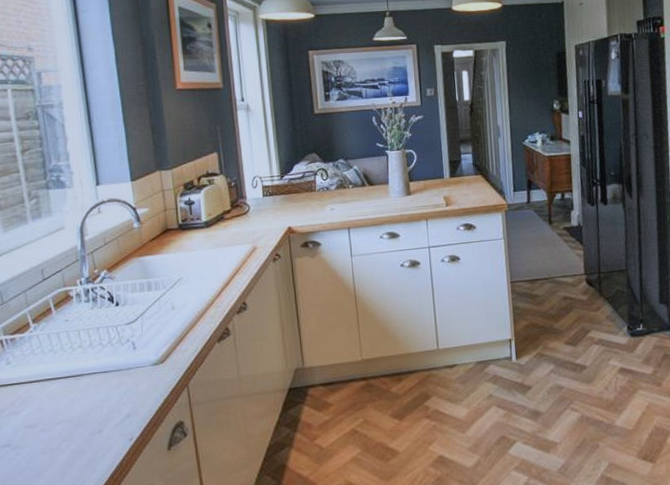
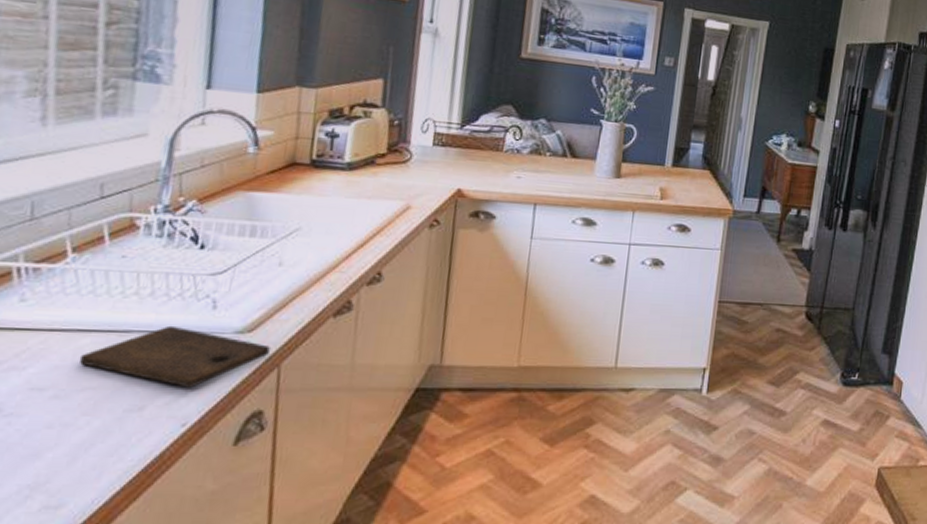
cutting board: none [52,366,179,412] -> present [79,325,270,388]

